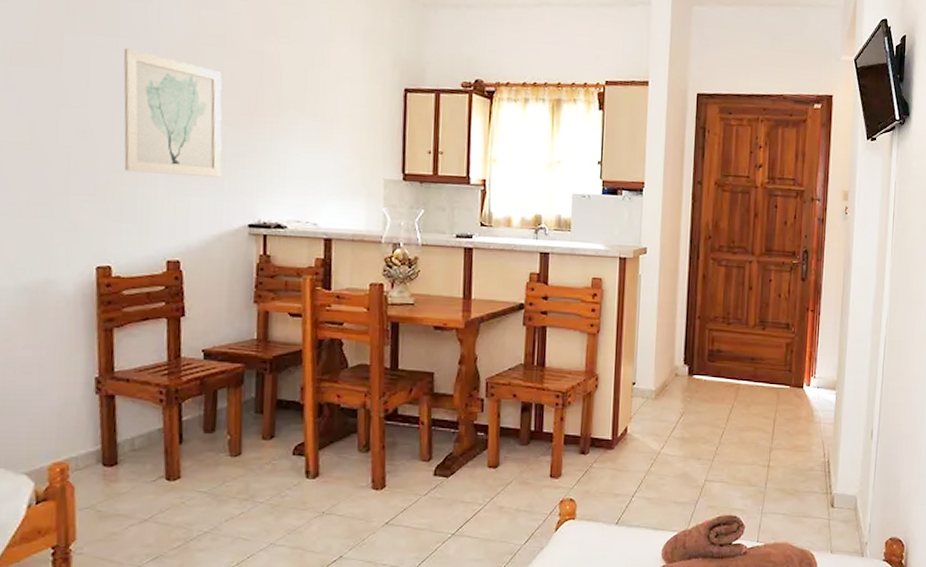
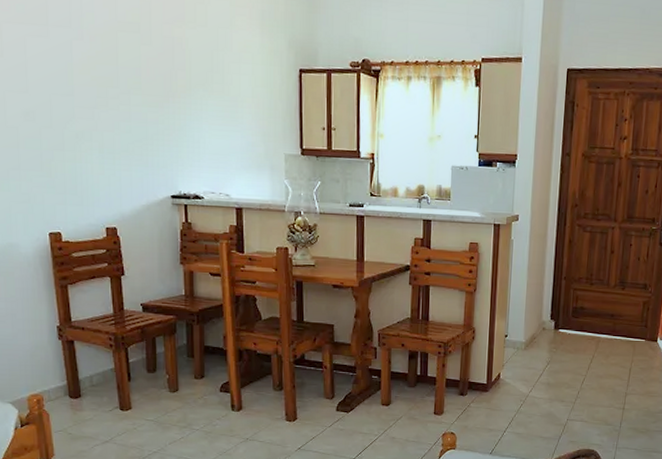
wall art: present [123,48,222,177] -> none [53,36,146,154]

